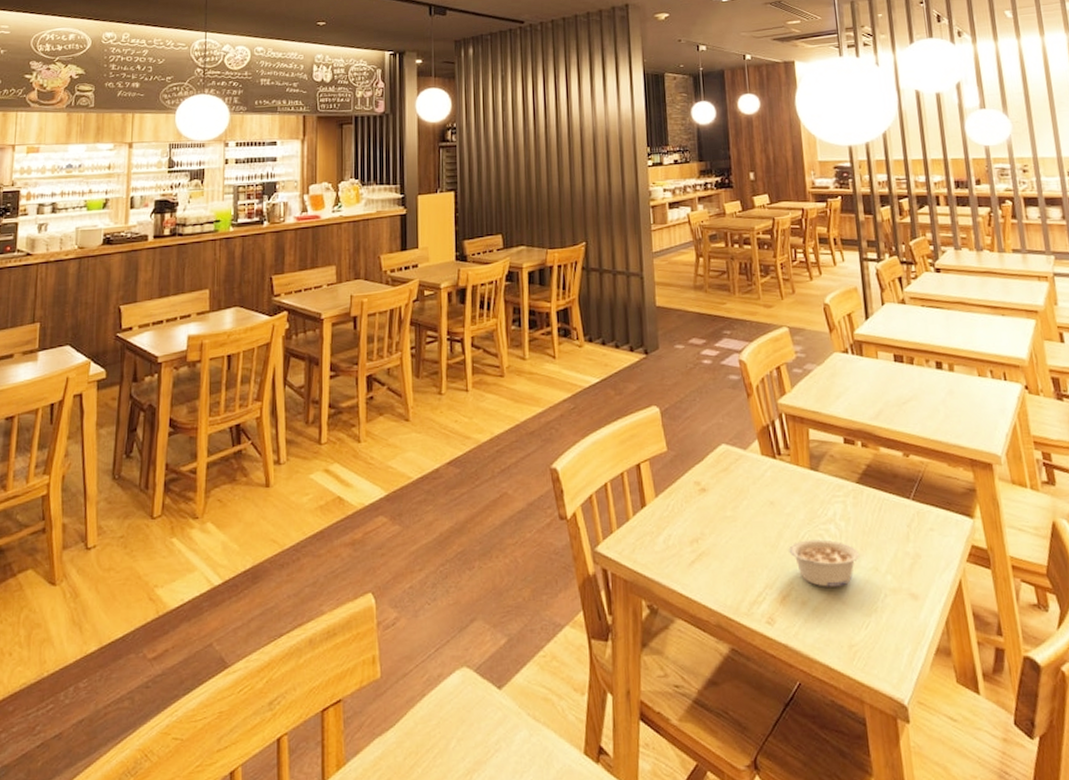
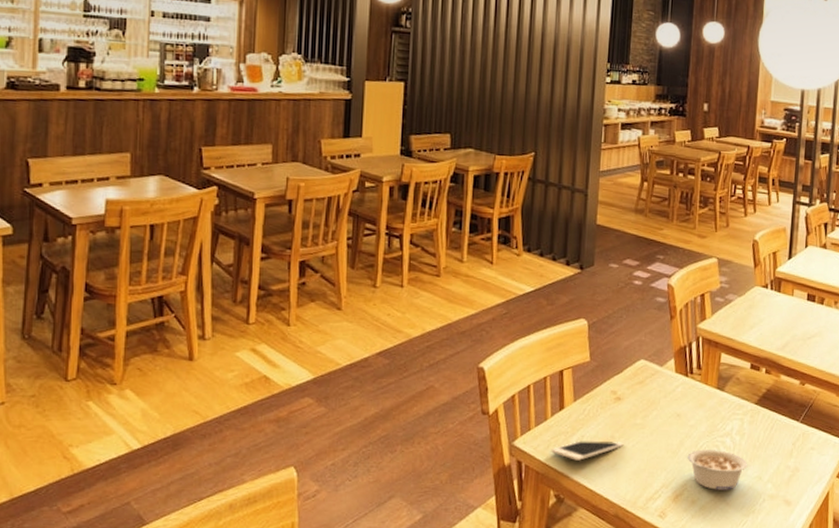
cell phone: none [637,539,716,564] -> present [551,441,624,461]

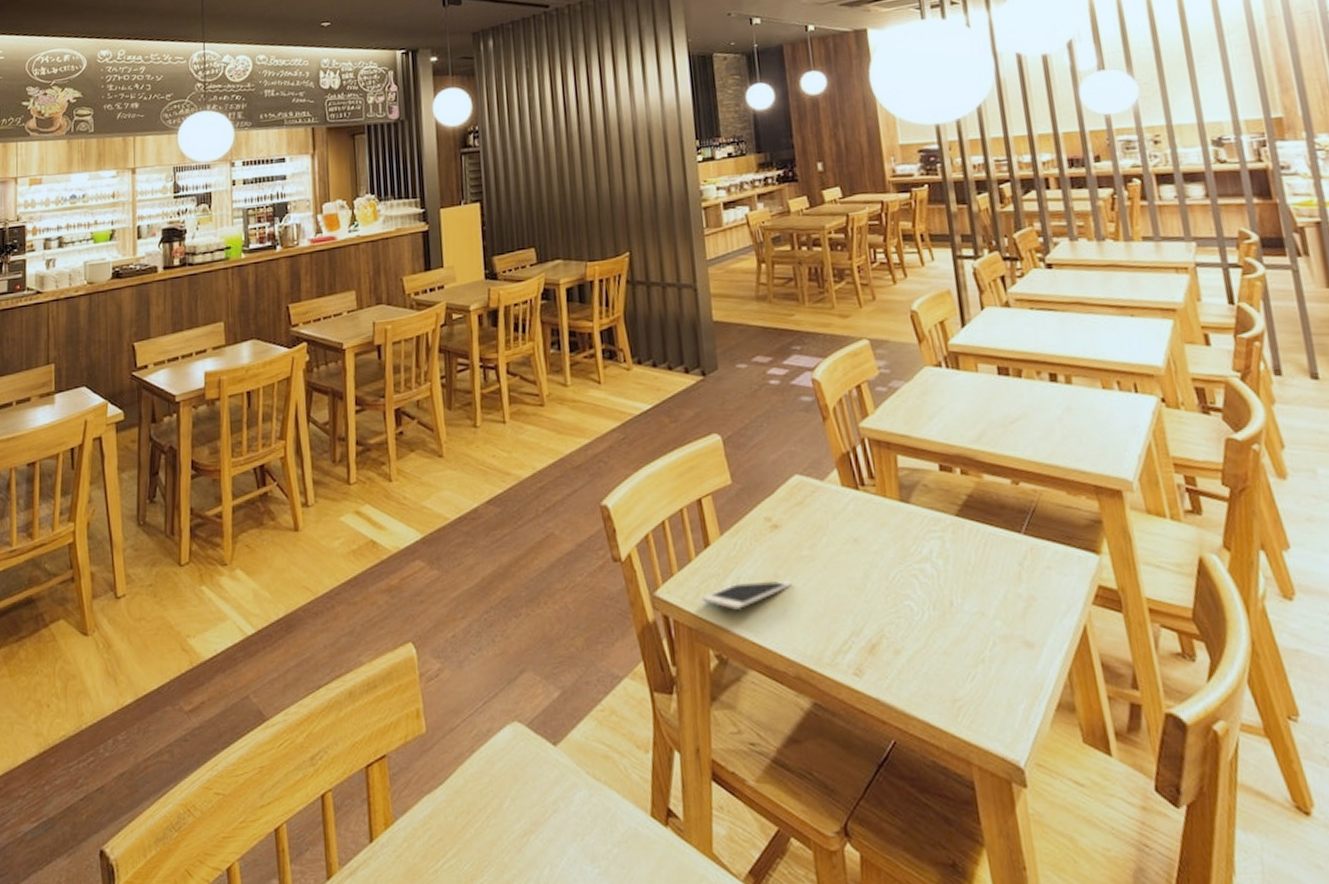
legume: present [687,449,748,490] -> none [877,580,963,634]

